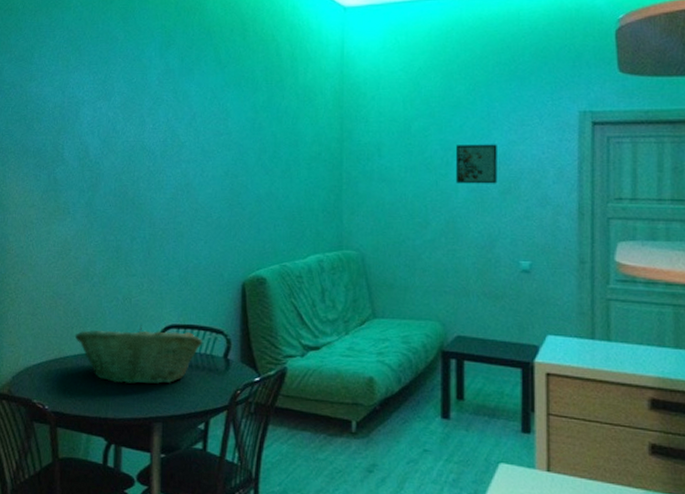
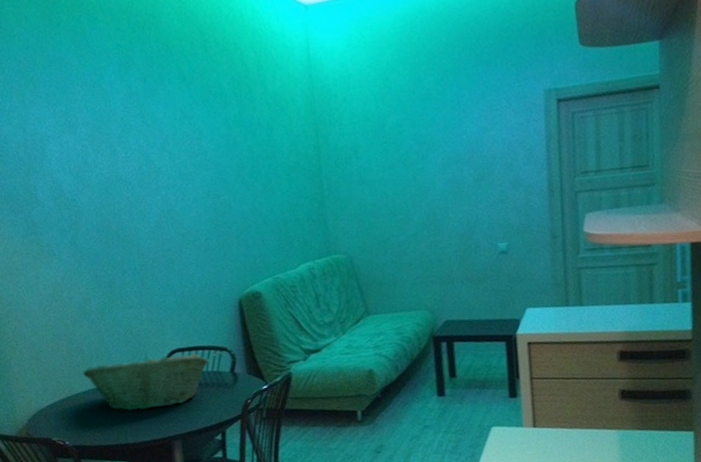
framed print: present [455,144,498,184] -> none [429,132,472,177]

